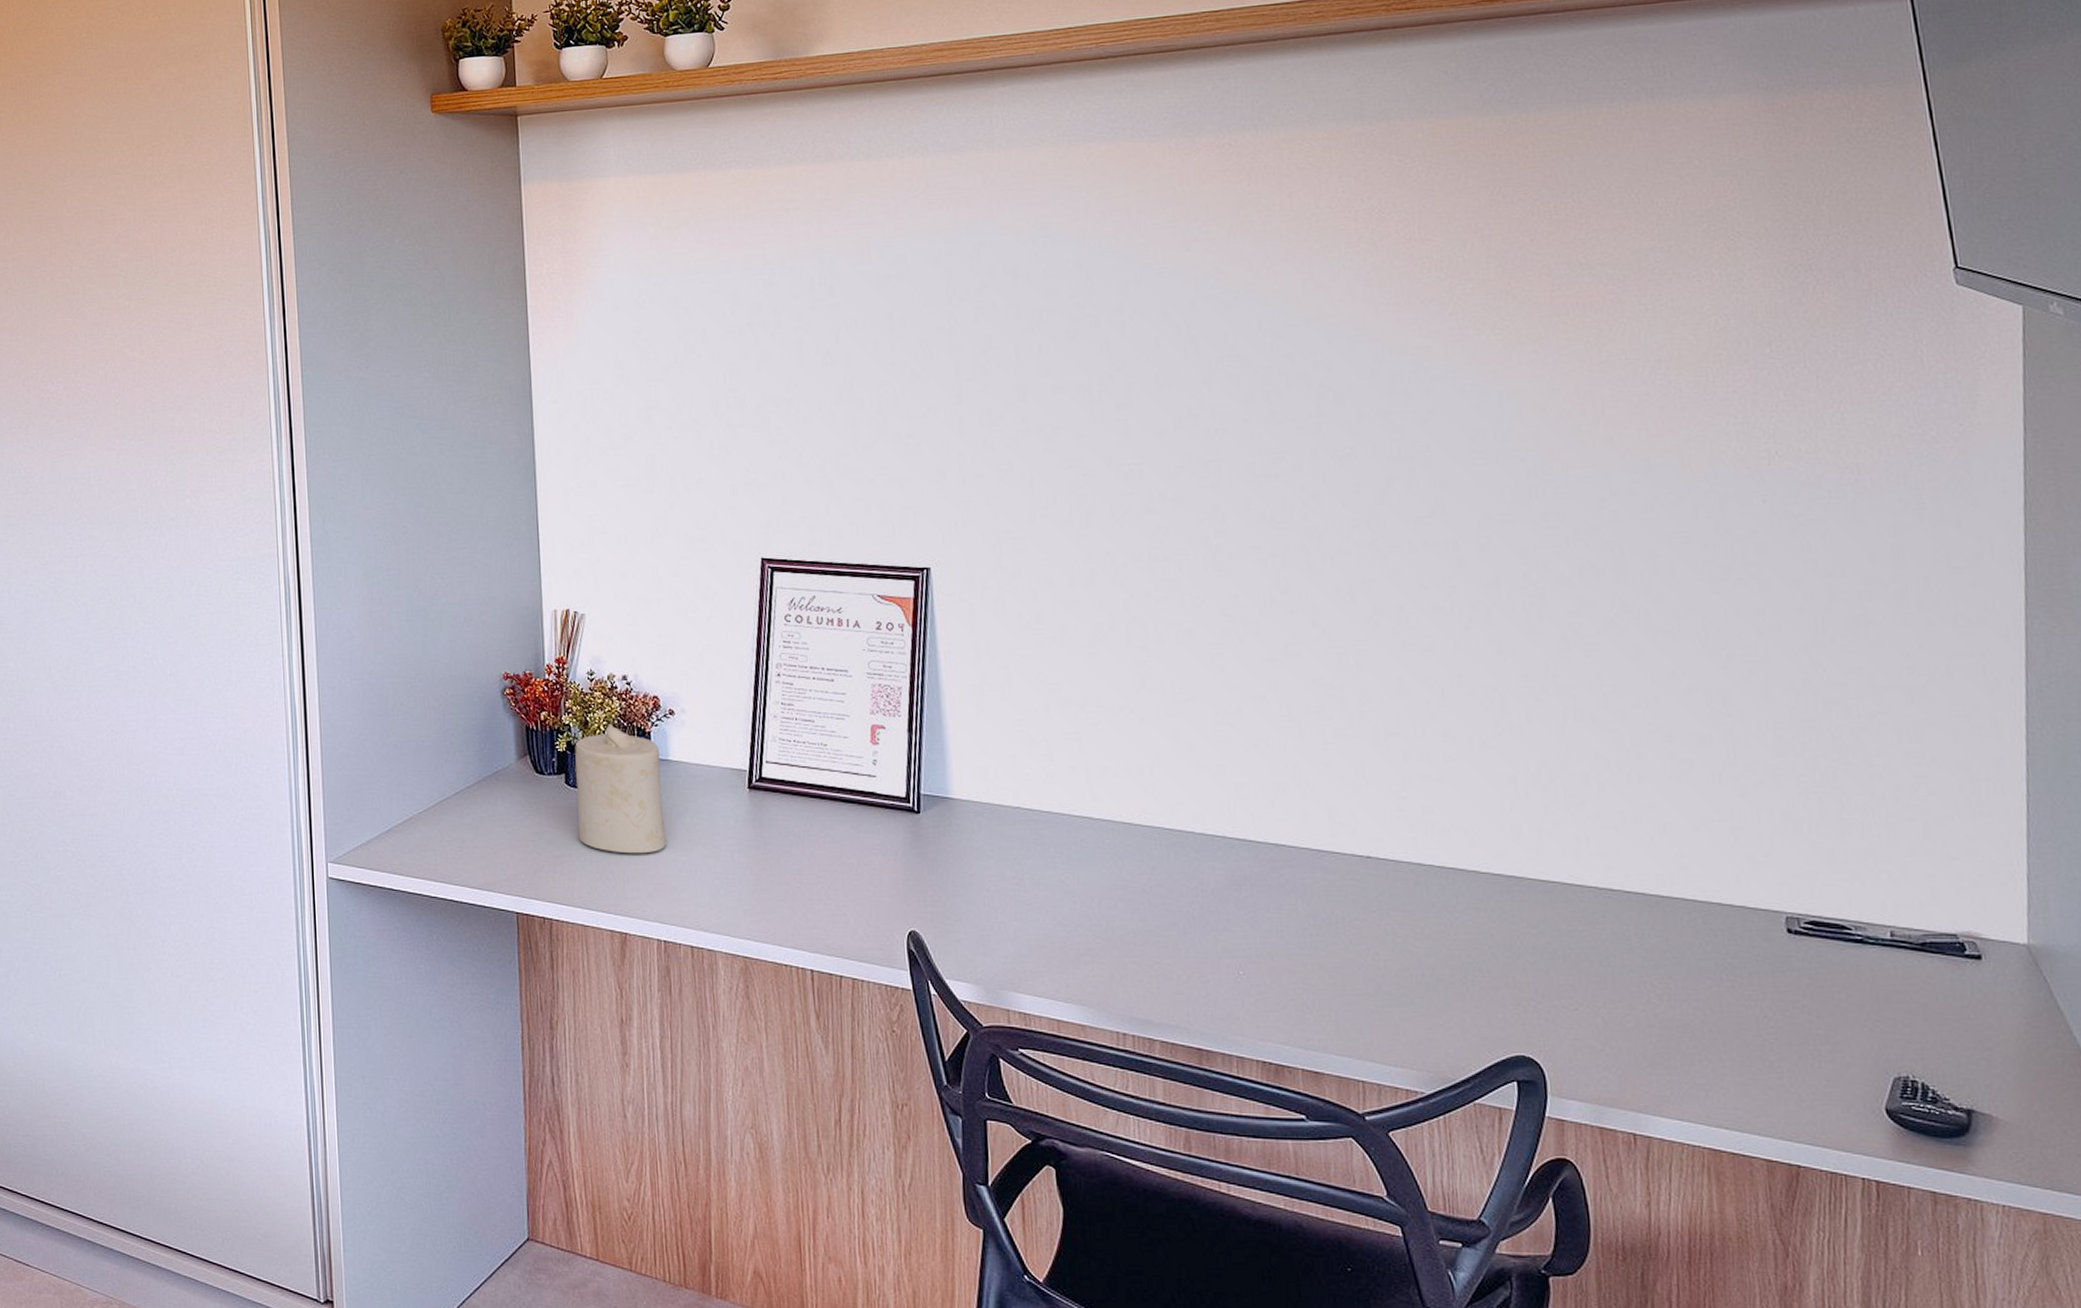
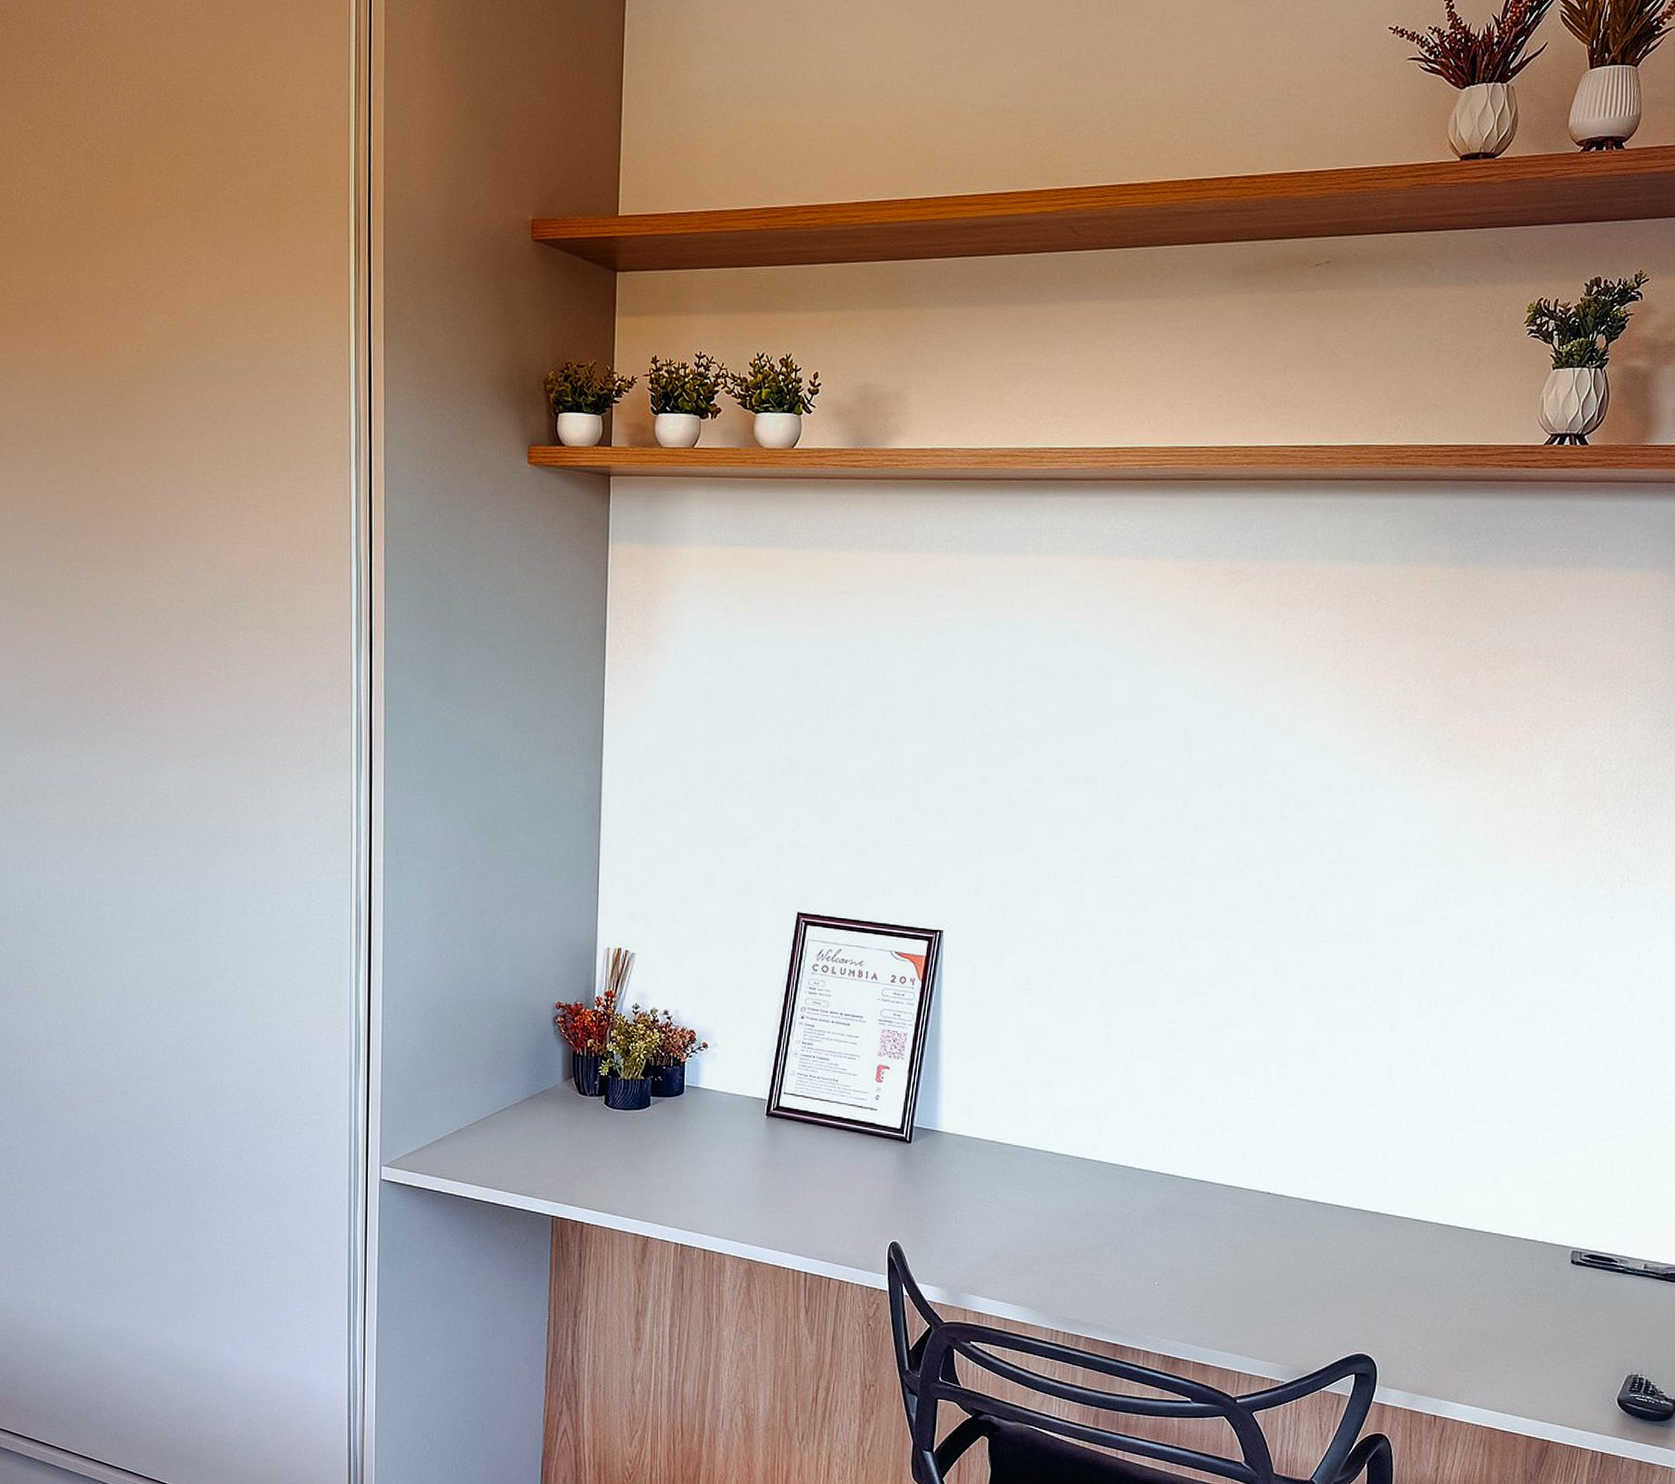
candle: present [575,723,667,854] -> none [613,1052,691,1169]

